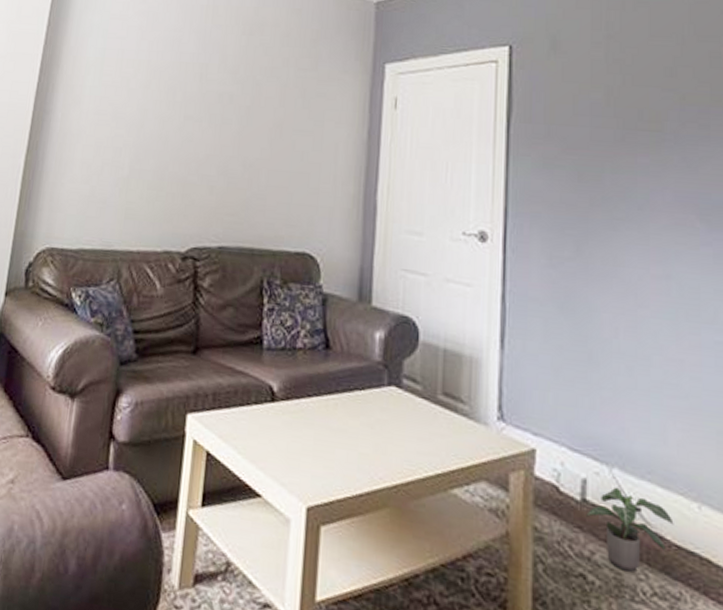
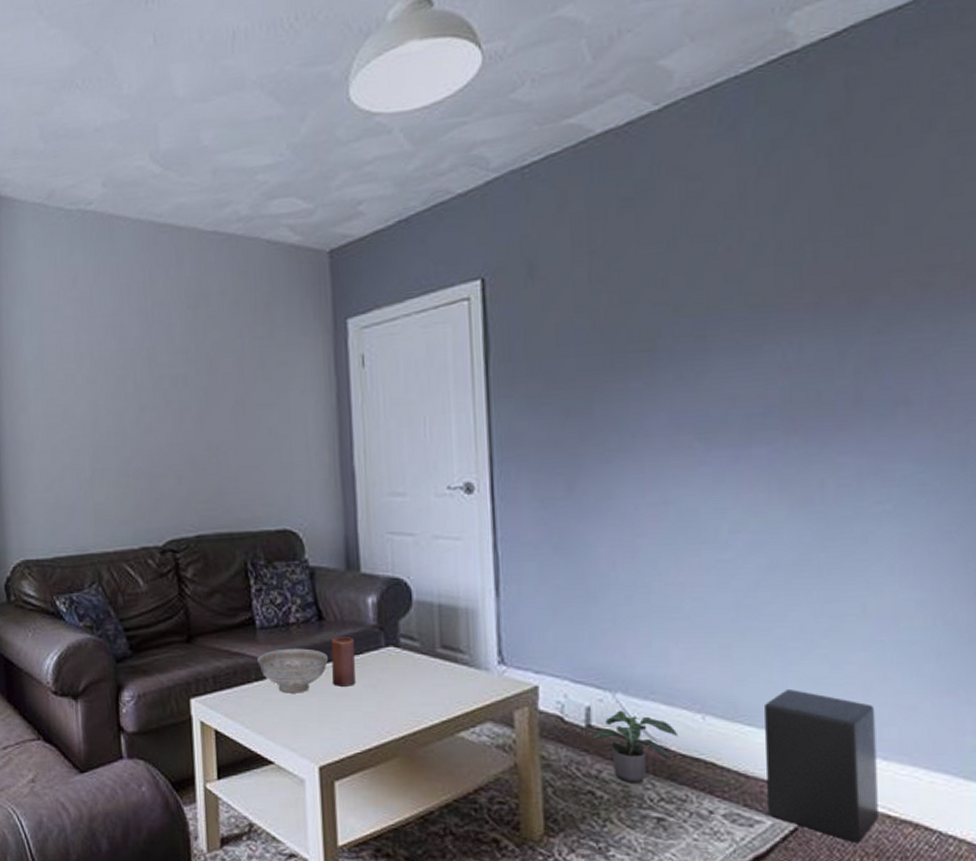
decorative bowl: none [259,373,331,423] -> present [257,648,329,693]
candle: none [332,368,358,423] -> present [331,637,356,686]

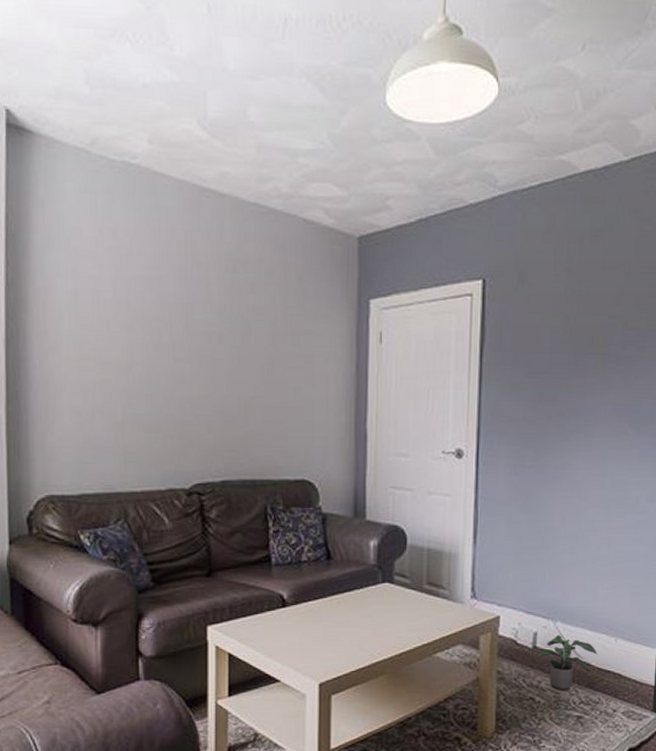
decorative bowl: present [257,648,329,693] -> none [271,583,334,621]
candle: present [331,637,356,686] -> none [336,574,357,616]

